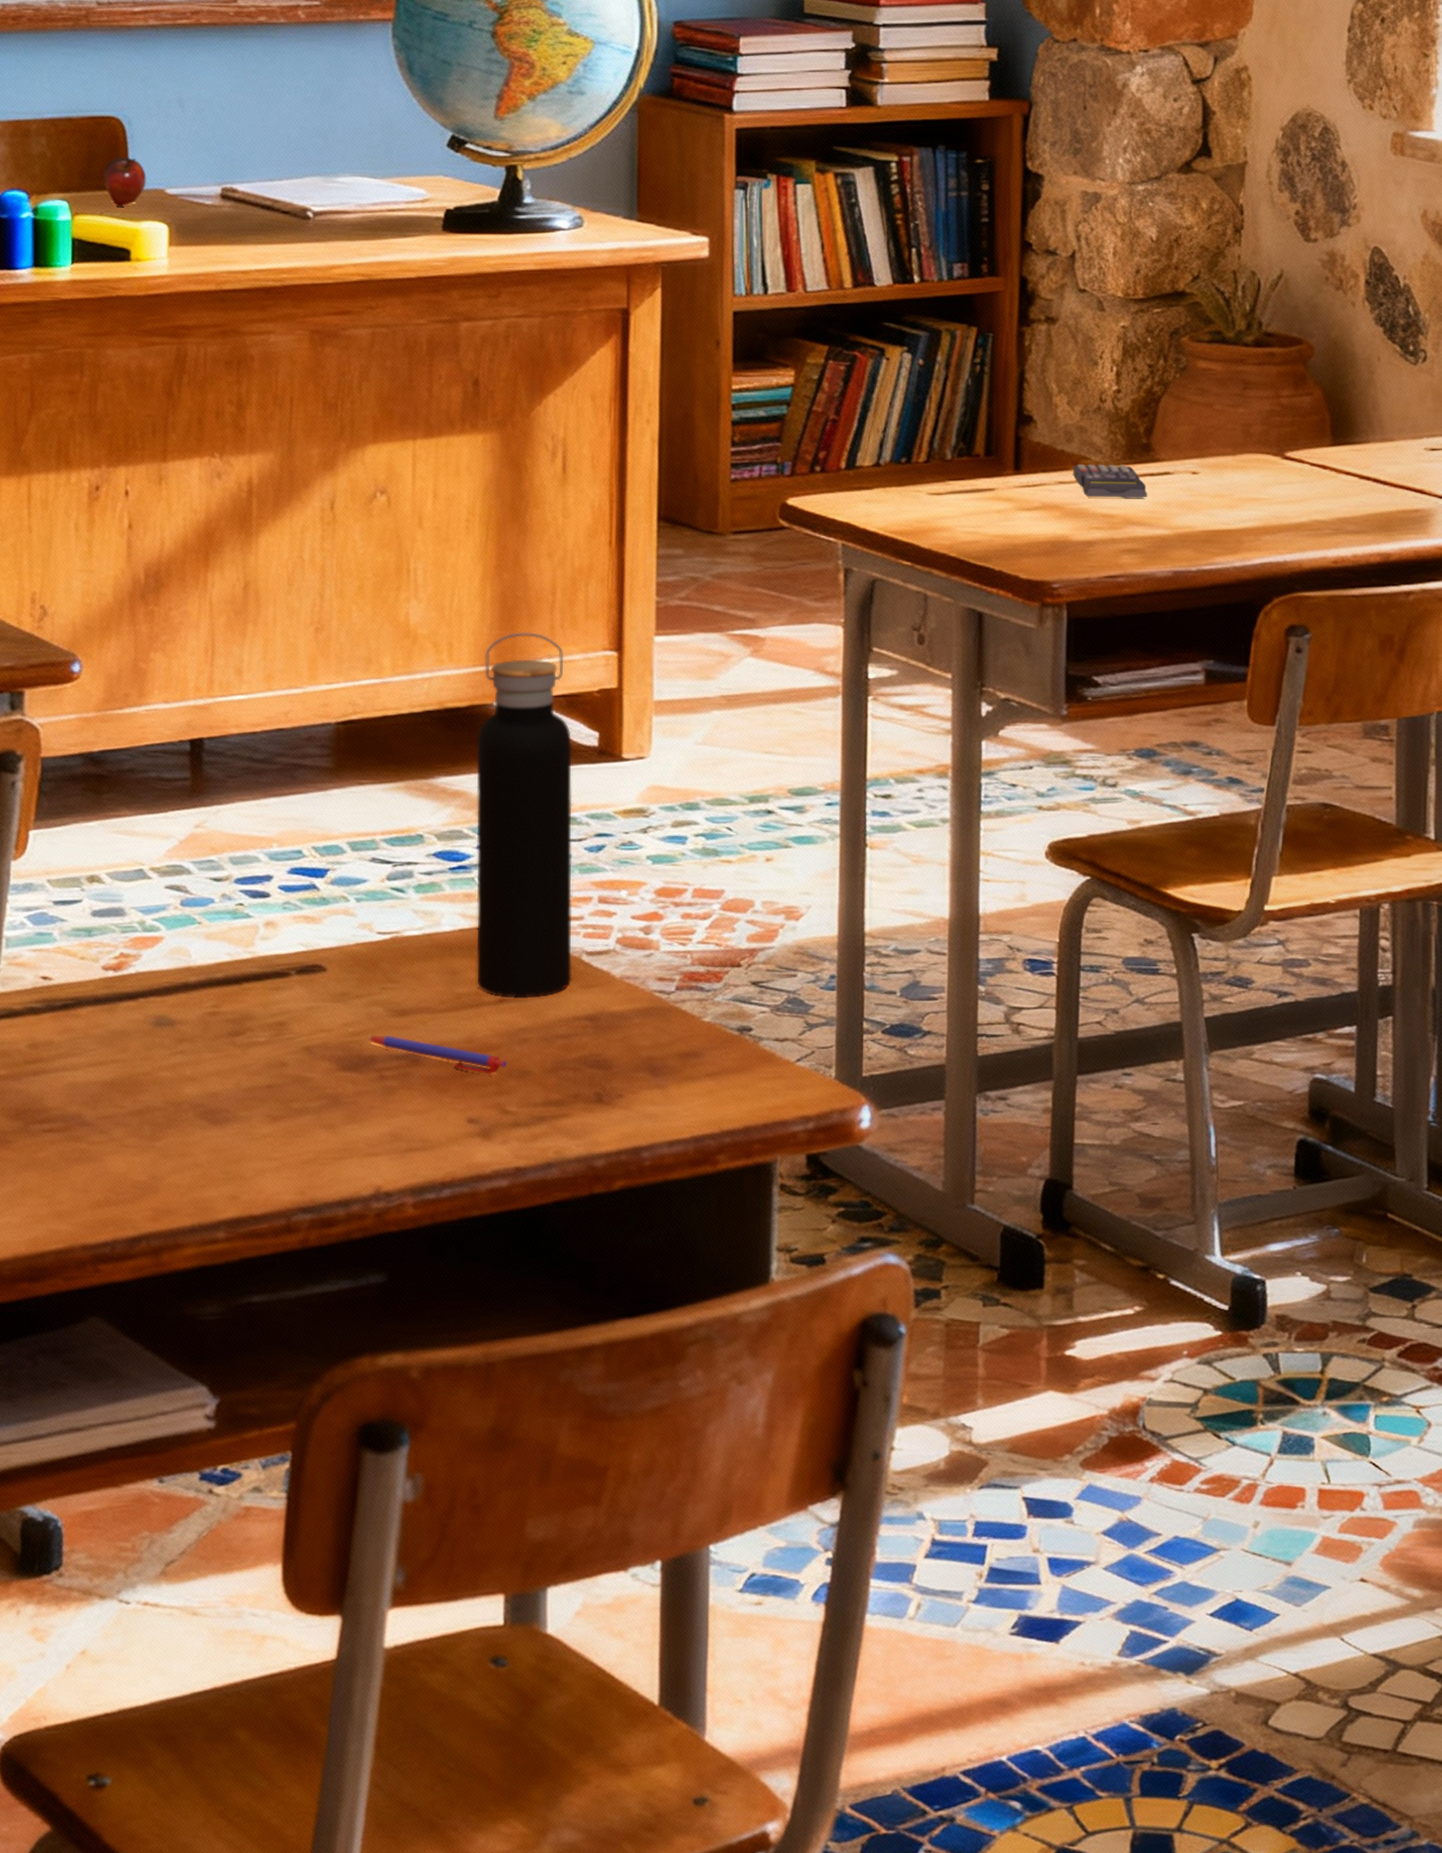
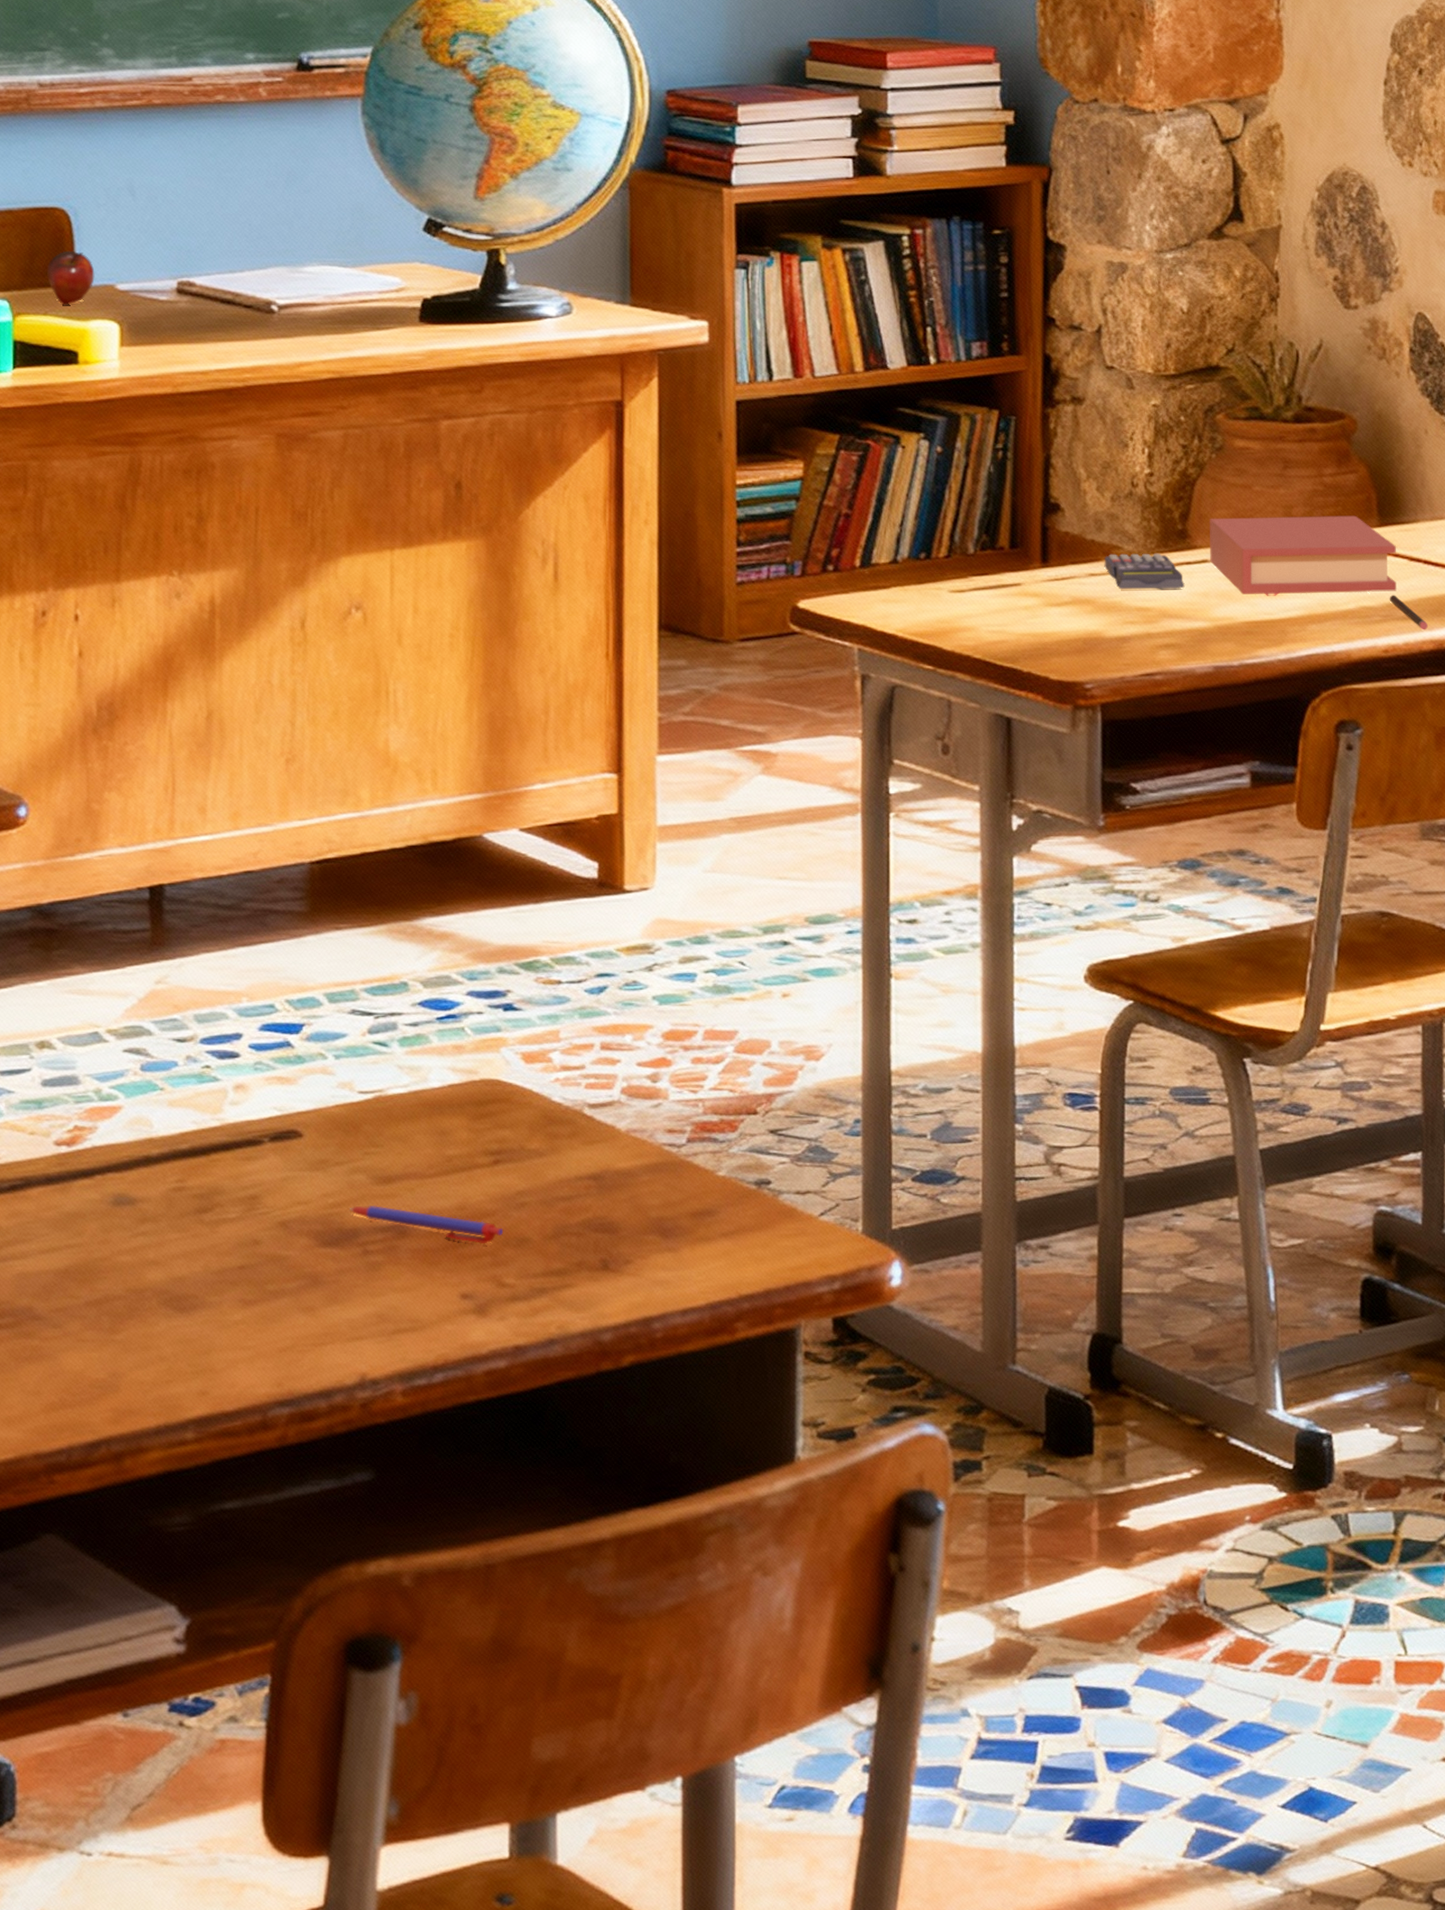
water bottle: present [476,631,572,996] -> none [465,755,574,1156]
book: none [1172,433,1347,507] -> present [1210,515,1397,595]
pencil: none [1339,510,1376,544] -> present [1389,595,1428,630]

